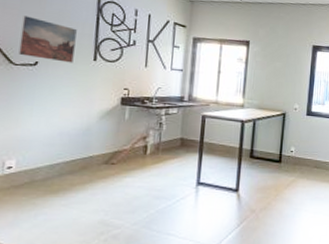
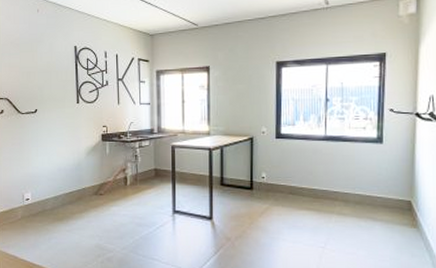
wall art: present [18,16,77,63] -> none [23,71,62,108]

